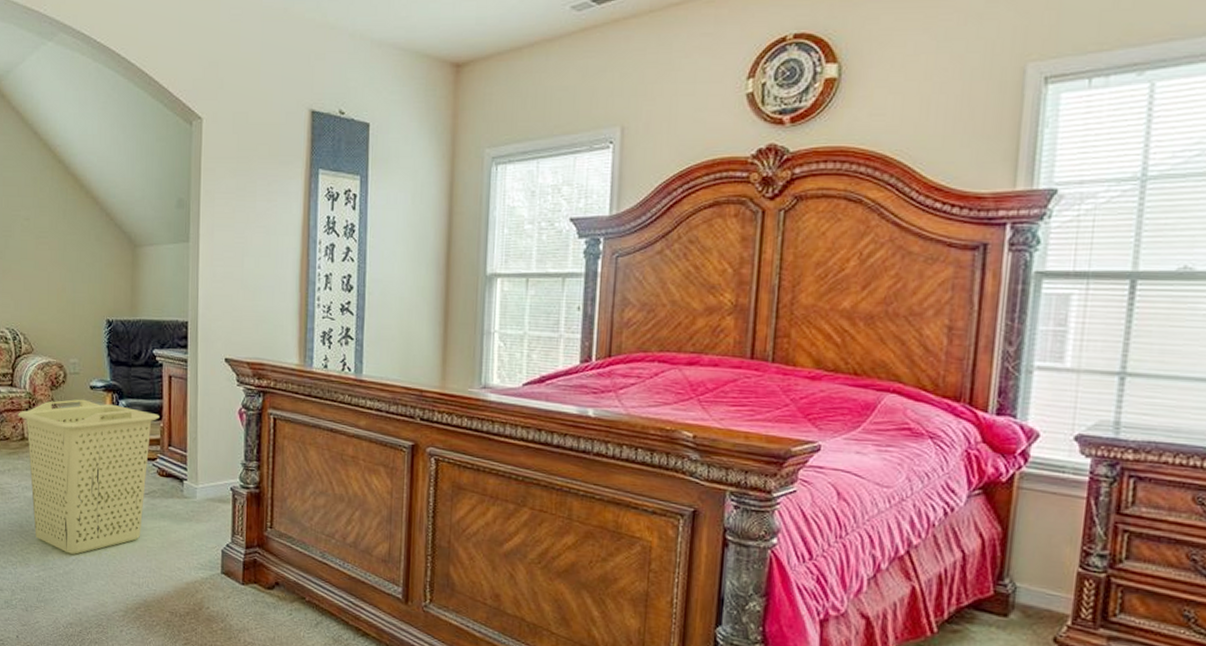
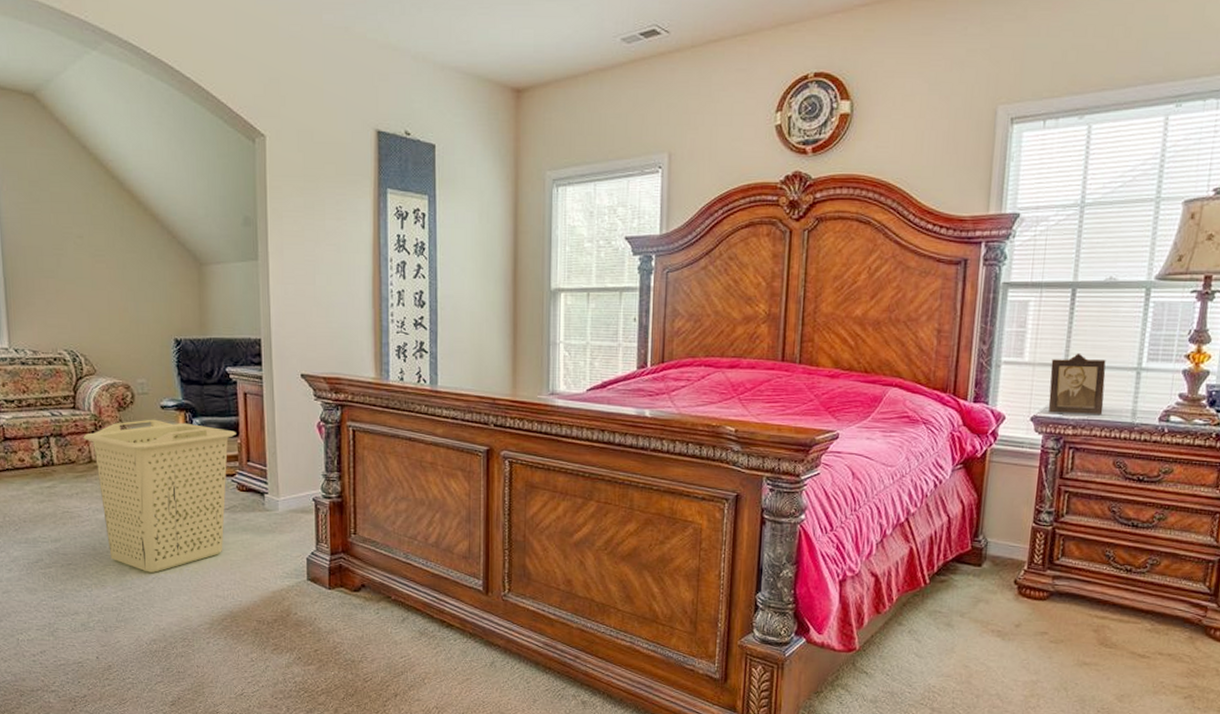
photo frame: none [1099,358,1180,438] -> present [1048,352,1106,416]

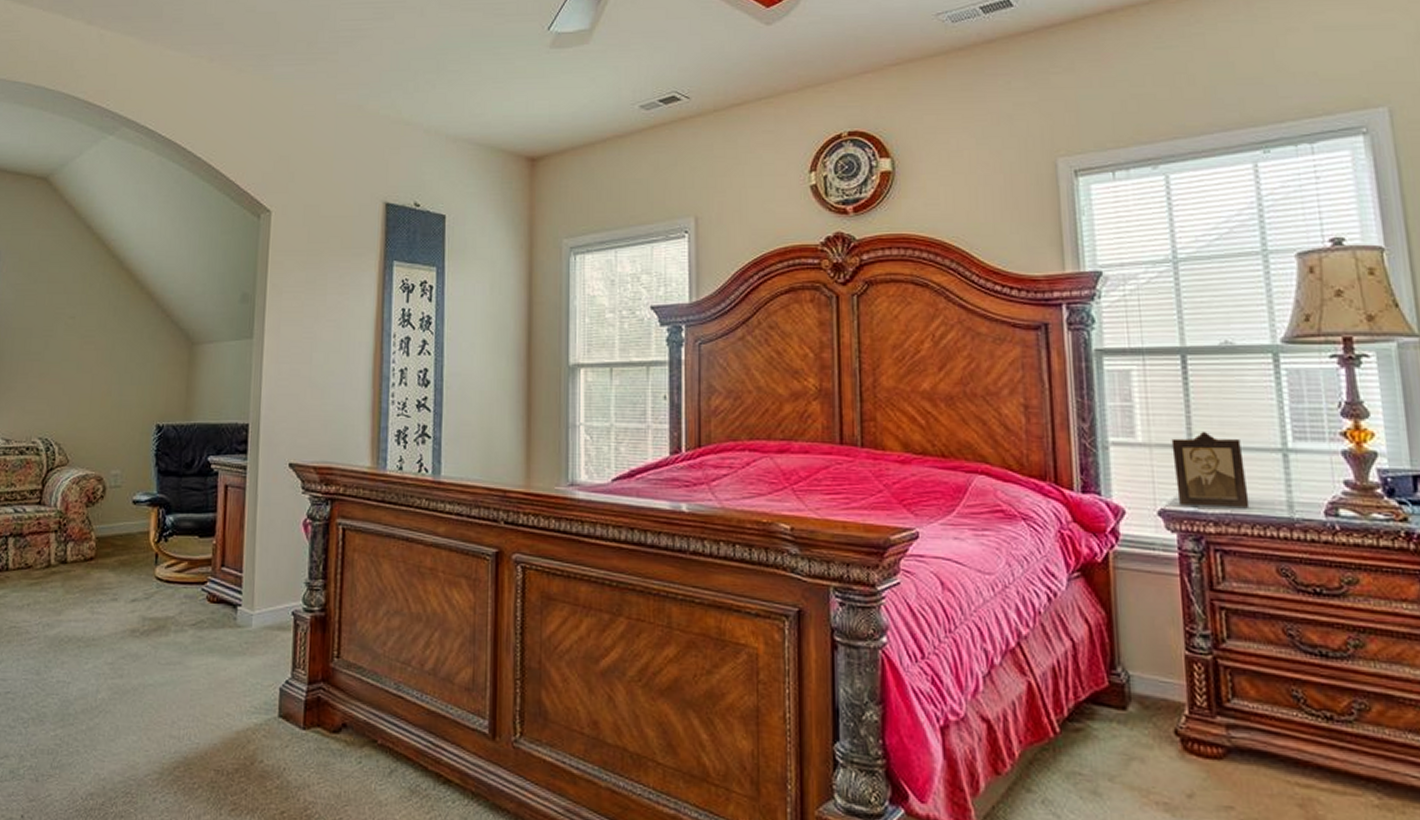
laundry basket: present [83,419,236,574] -> none [44,516,212,706]

